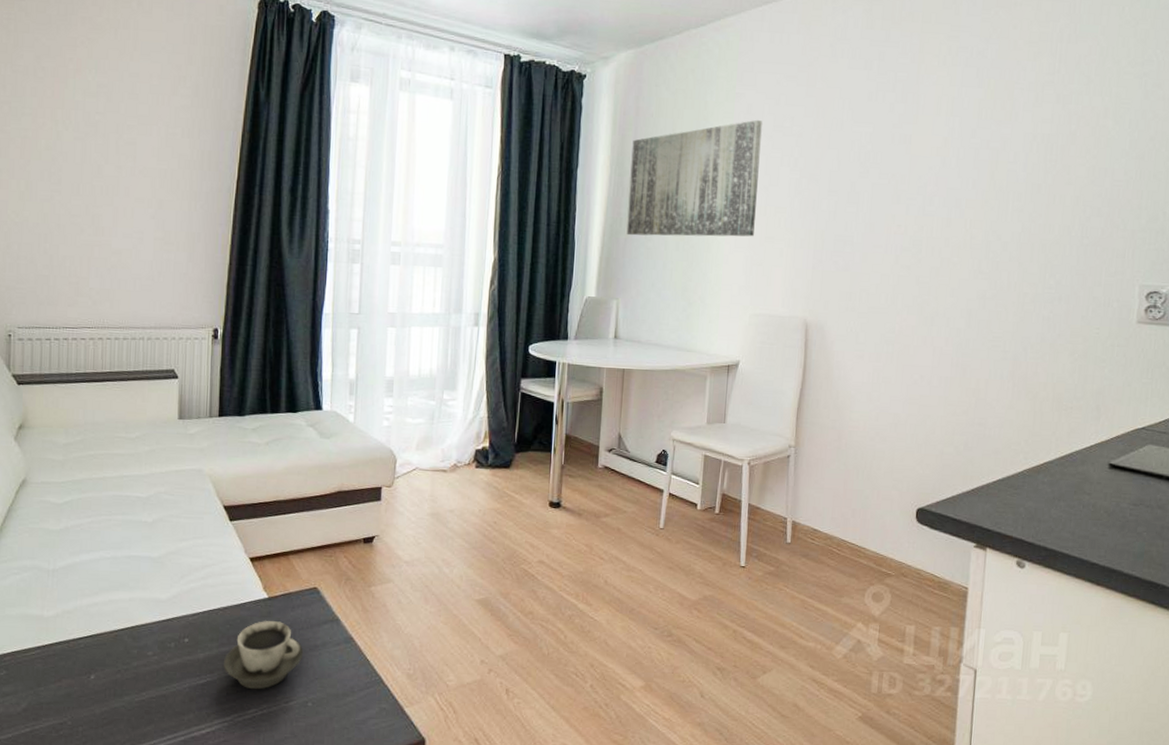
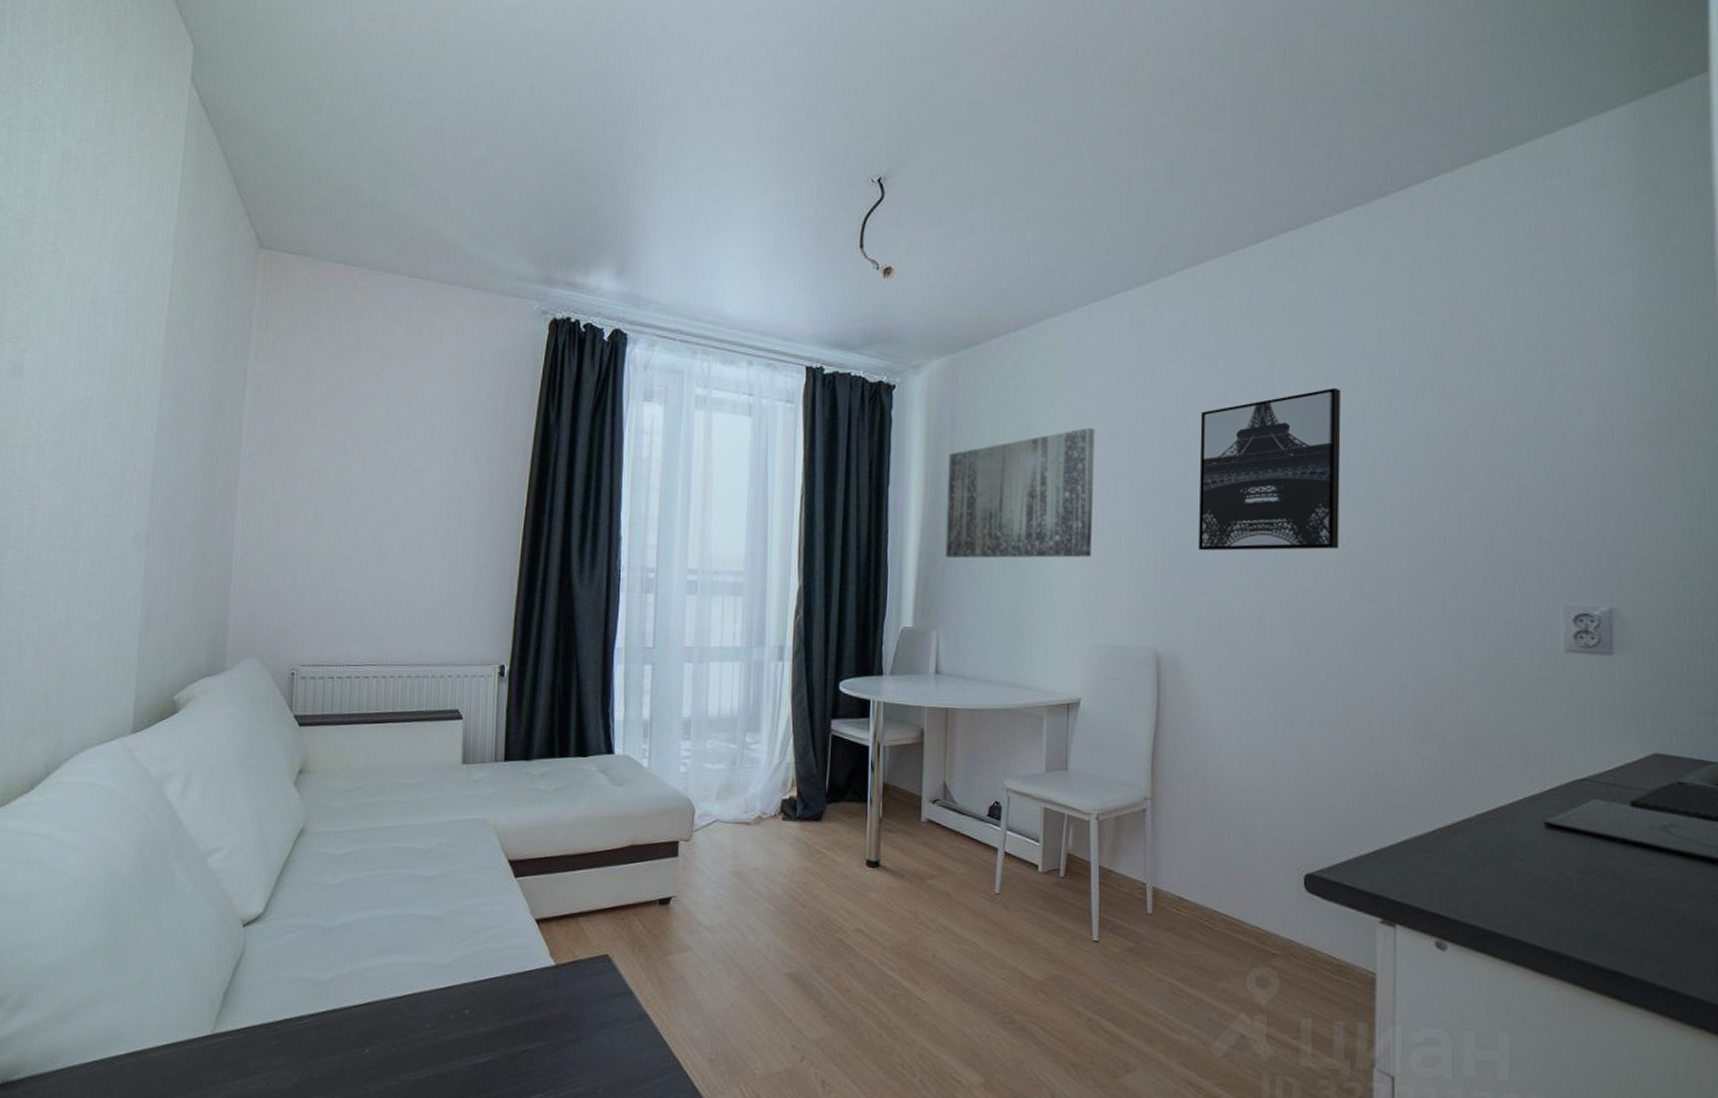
cup: present [224,621,304,690] -> none [506,992,594,1072]
wall art: none [846,90,974,234] -> present [1198,387,1341,551]

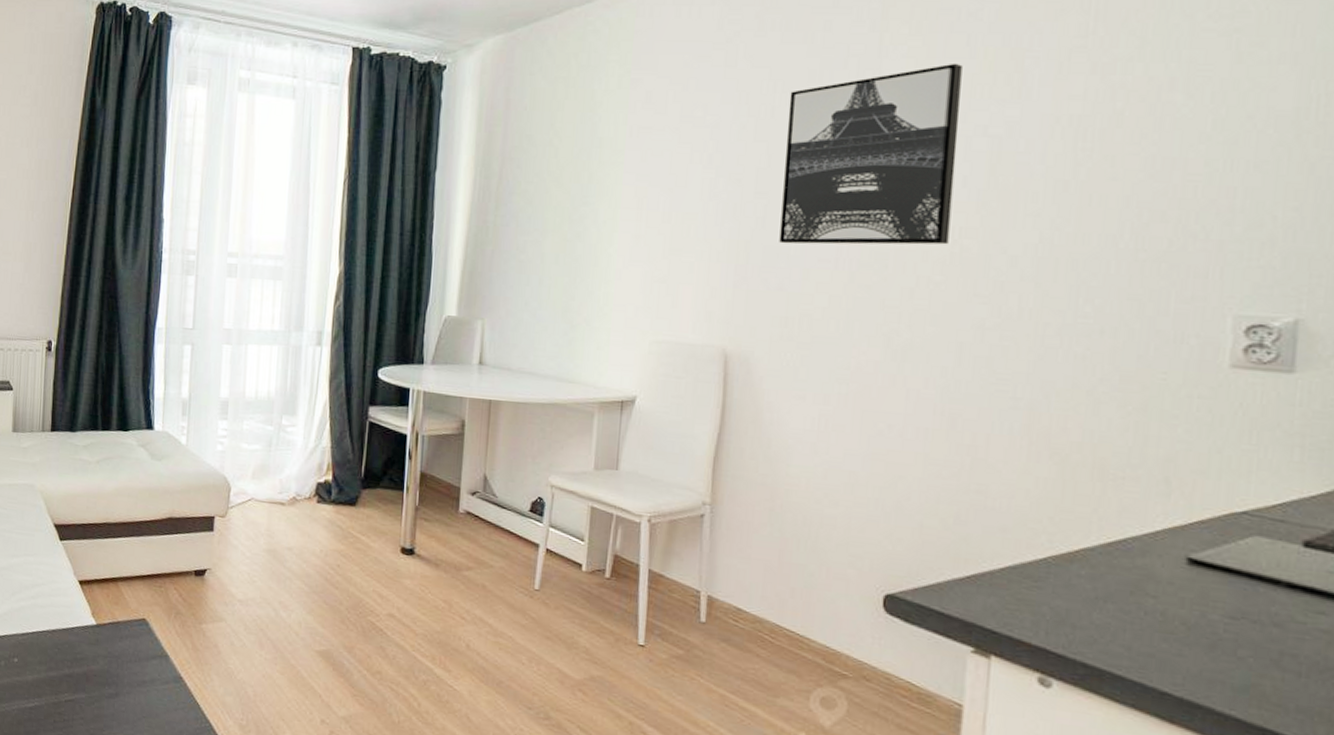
wall art: present [945,427,1095,559] -> none [494,109,666,249]

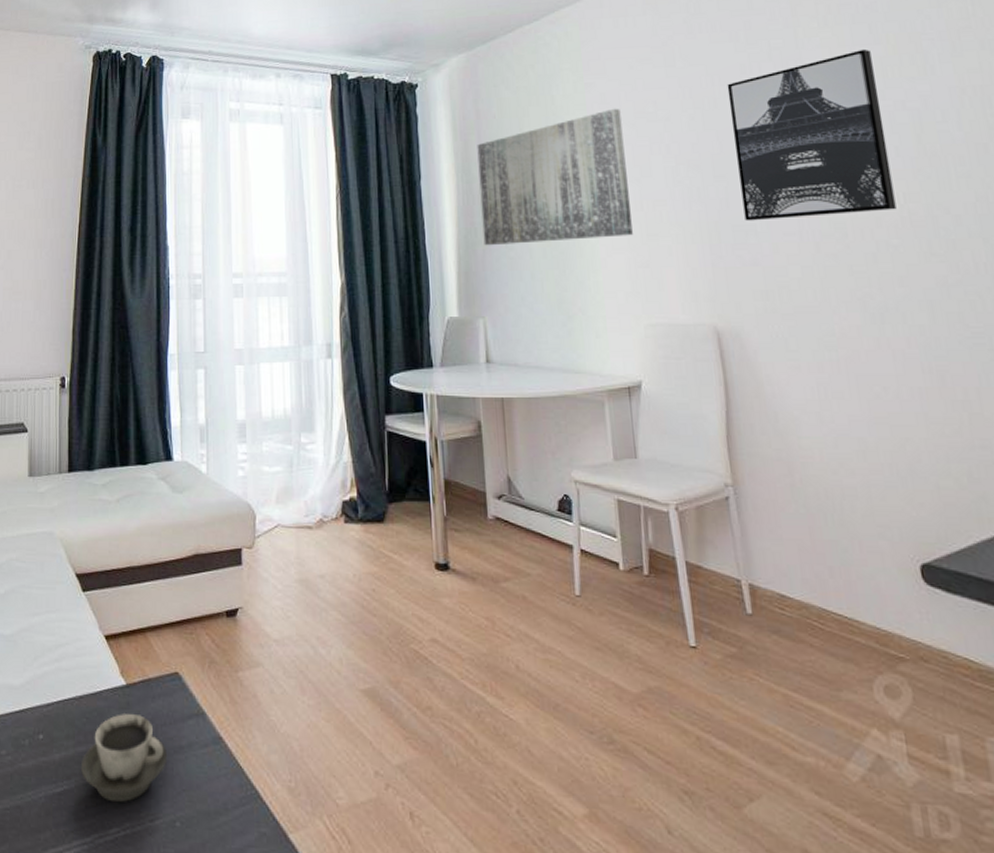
cup: none [51,648,131,721] -> present [81,714,168,803]
wall art: none [494,109,666,249] -> present [477,108,633,246]

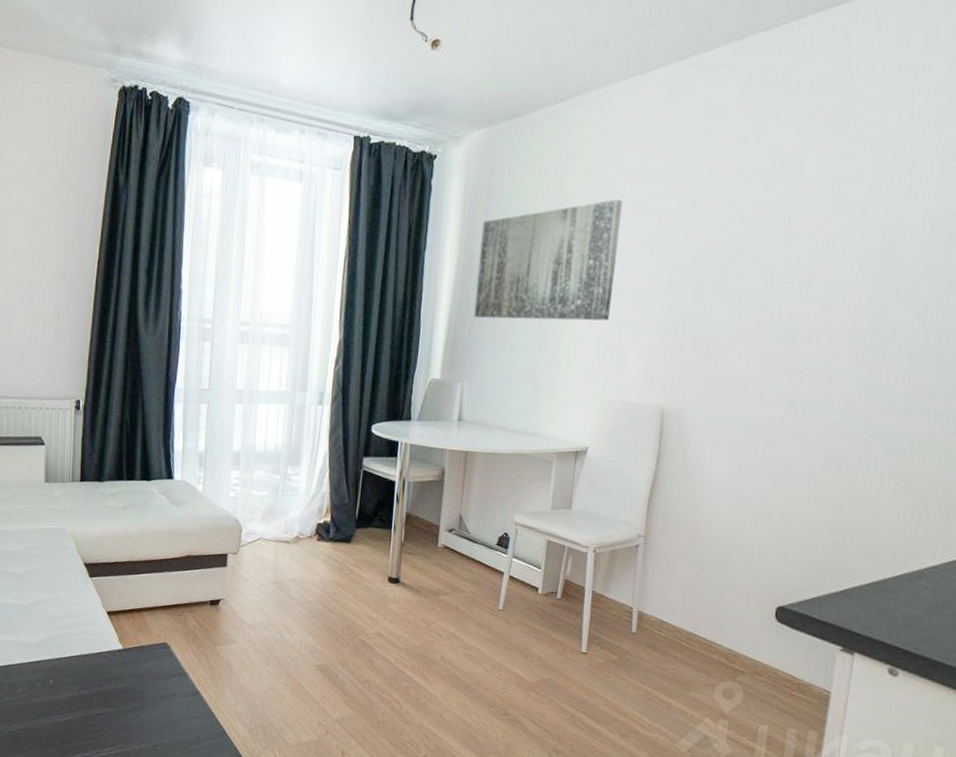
cup: present [81,714,168,803] -> none [83,669,155,731]
wall art: present [727,48,897,221] -> none [711,164,866,320]

